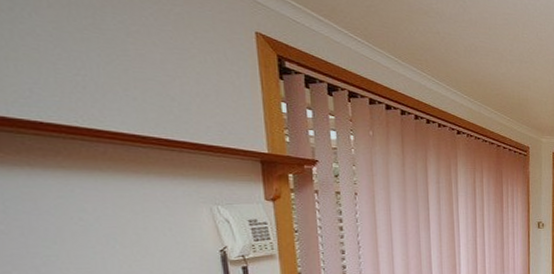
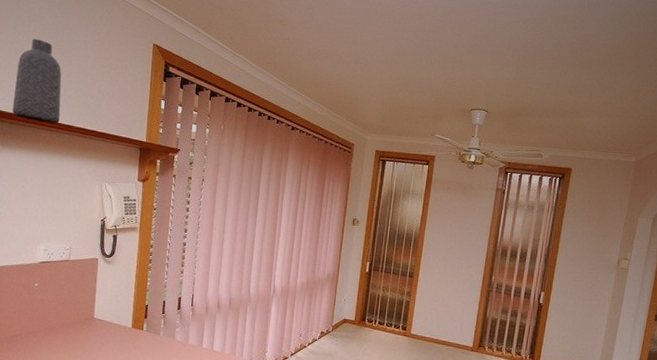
vase: none [29,17,125,135] -> present [12,38,62,125]

